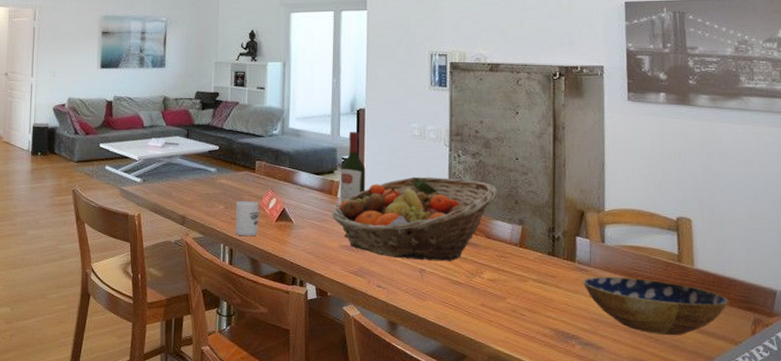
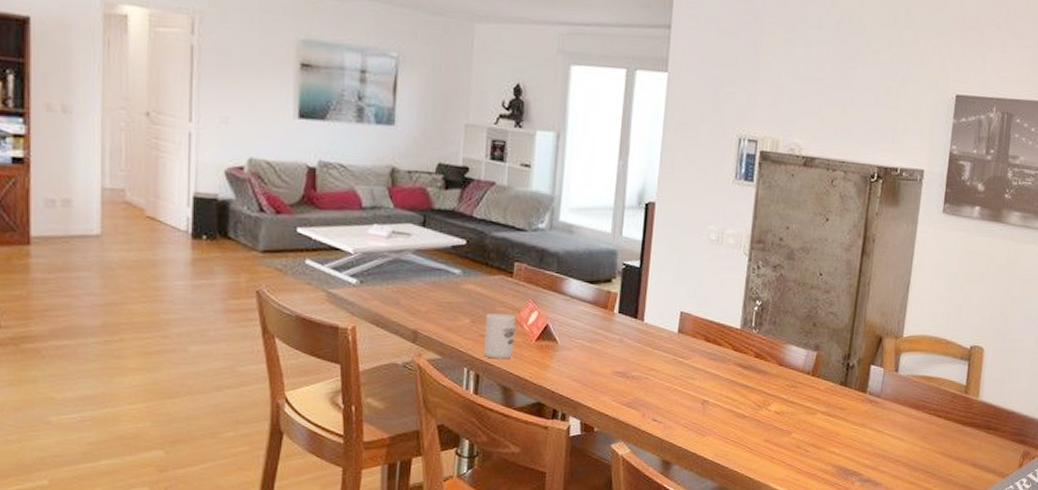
fruit basket: present [331,176,497,262] -> none [604,290,796,392]
wine bottle: present [340,132,366,201] -> none [617,230,650,318]
bowl: present [582,276,729,336] -> none [870,408,1005,470]

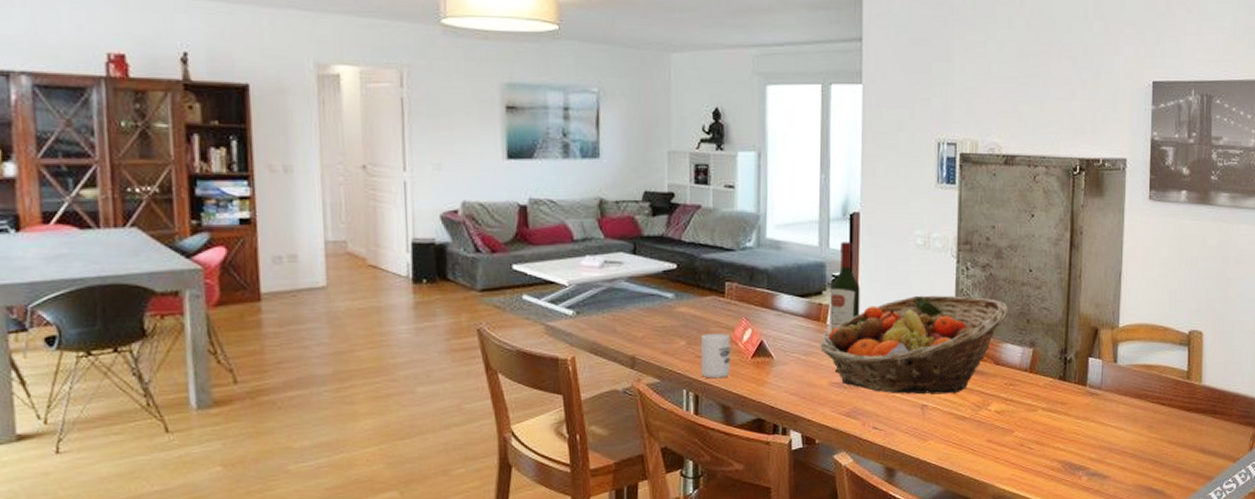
fruit basket: none [604,290,796,392] -> present [819,295,1008,395]
wine bottle: none [617,230,650,318] -> present [830,242,860,329]

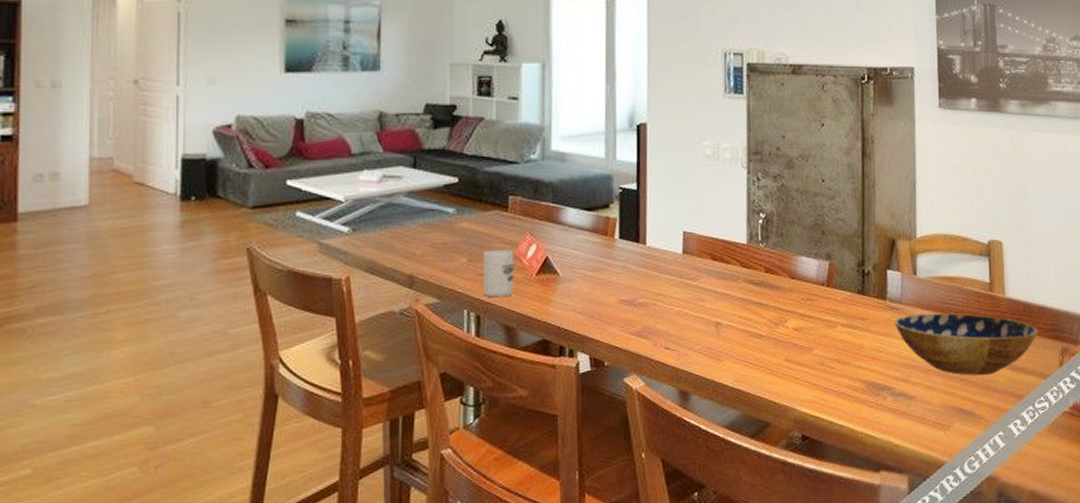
fruit basket: present [819,295,1008,395] -> none [607,207,802,312]
wine bottle: present [830,242,860,329] -> none [617,153,649,243]
bowl: none [1092,399,1232,458] -> present [893,313,1039,376]

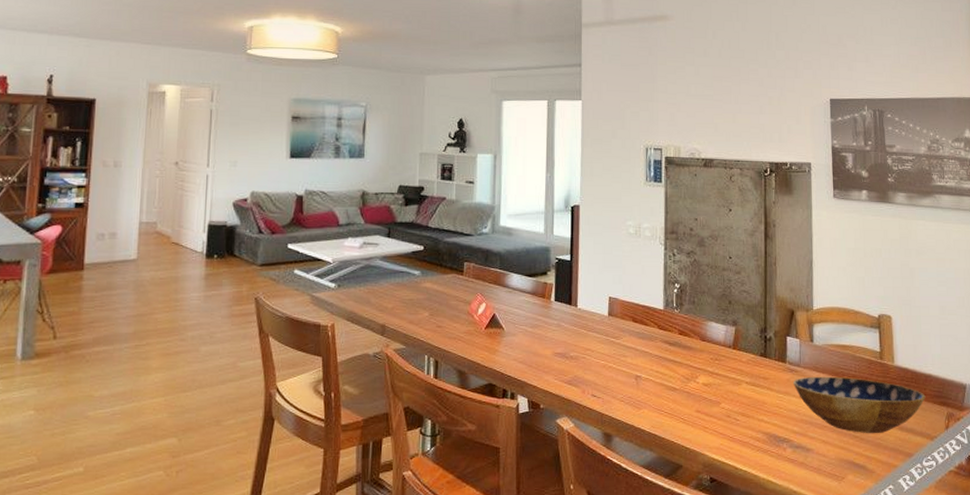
cup: present [482,250,515,298] -> none [441,307,467,346]

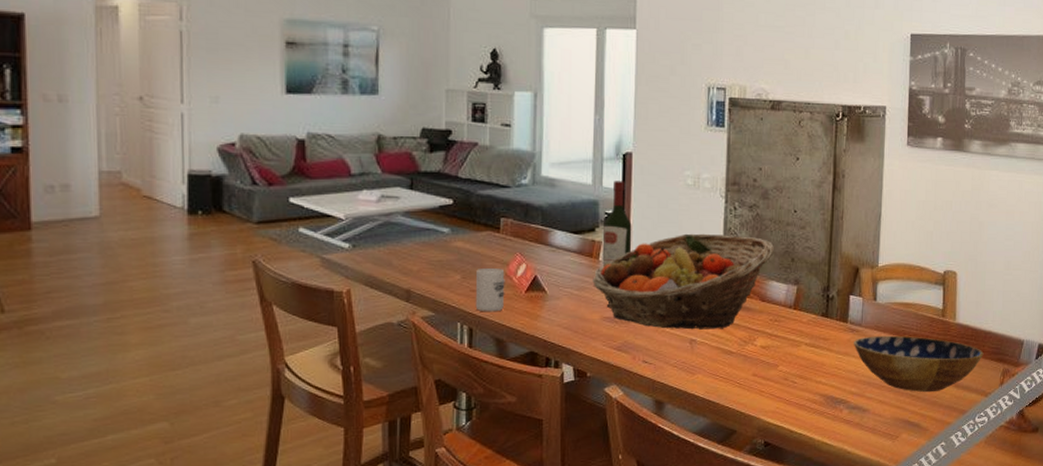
cup: none [441,307,467,346] -> present [475,268,505,312]
fruit basket: none [544,277,712,367] -> present [591,233,774,330]
wine bottle: none [554,230,580,305] -> present [602,181,632,265]

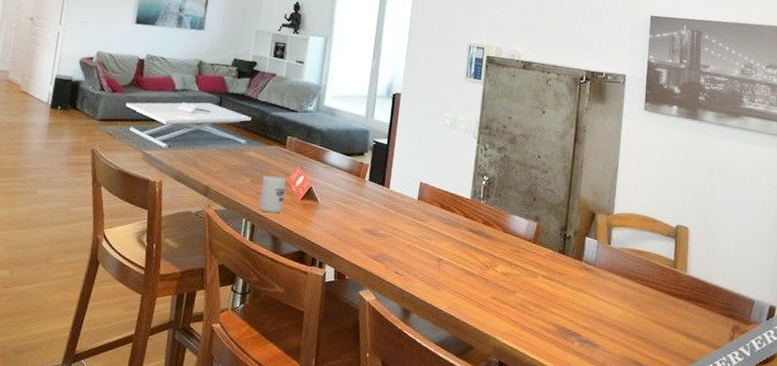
fruit basket: present [591,233,774,330] -> none [357,165,518,253]
wine bottle: present [602,181,632,265] -> none [367,115,396,185]
bowl: present [853,335,984,393] -> none [586,276,714,338]

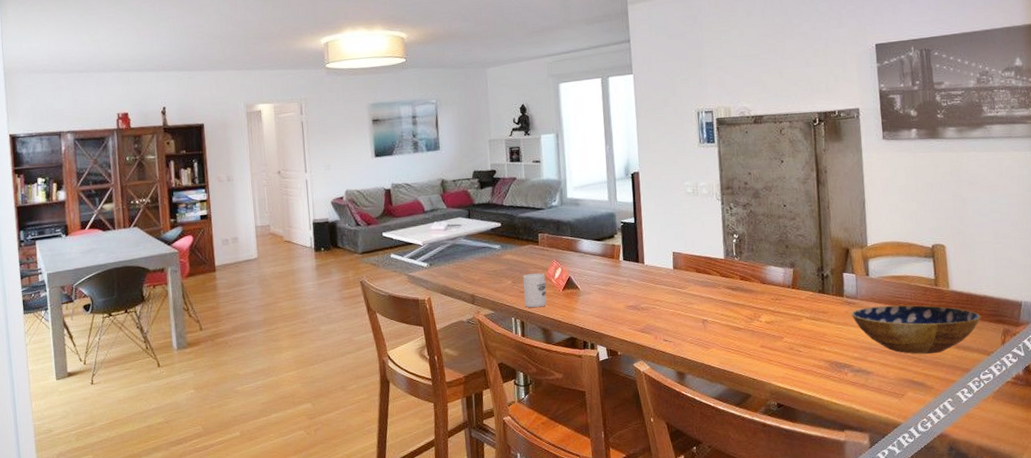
bowl: none [586,276,714,338] -> present [850,304,981,354]

